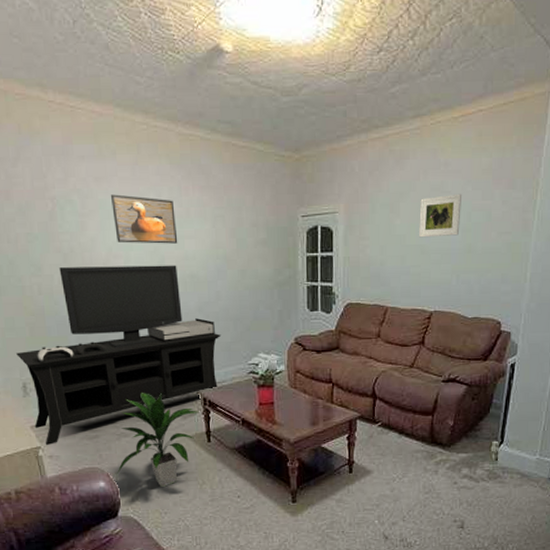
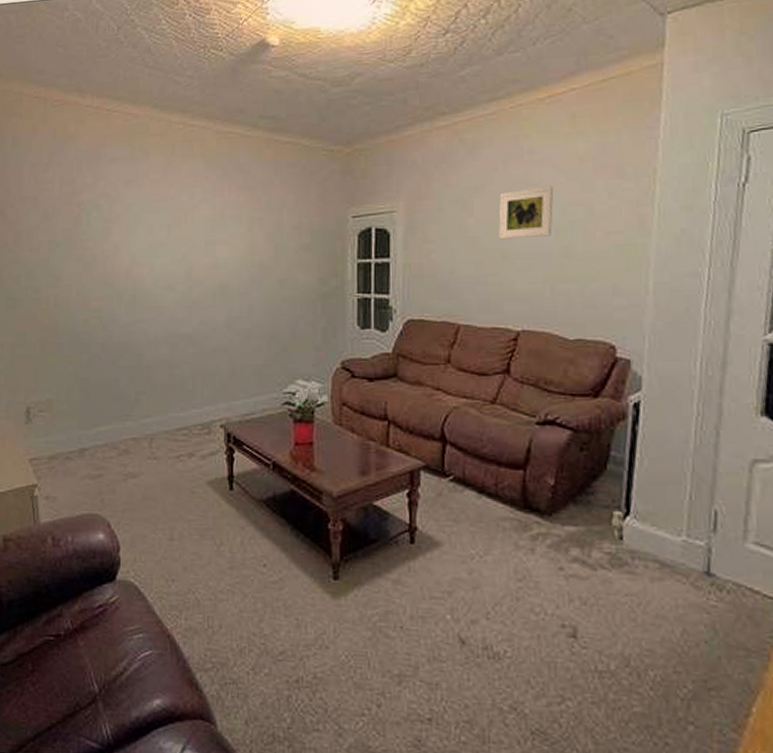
media console: present [16,265,221,446] -> none [24,274,253,484]
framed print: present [111,194,178,244] -> none [140,197,209,251]
indoor plant: present [117,392,199,488] -> none [120,424,221,547]

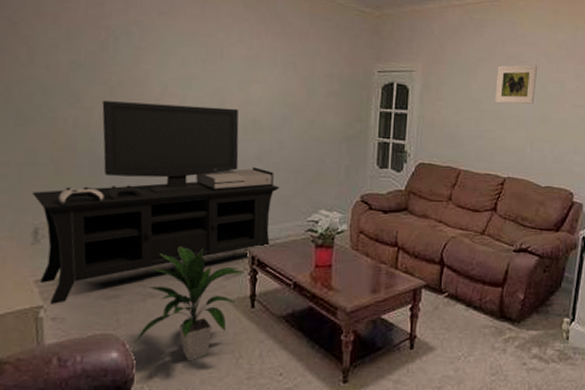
media console: none [24,274,253,484] -> present [32,101,280,305]
indoor plant: none [120,424,221,547] -> present [135,247,245,362]

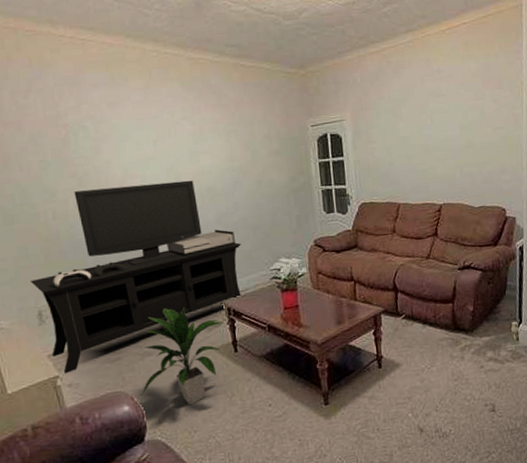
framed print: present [495,64,538,104] -> none [419,96,458,138]

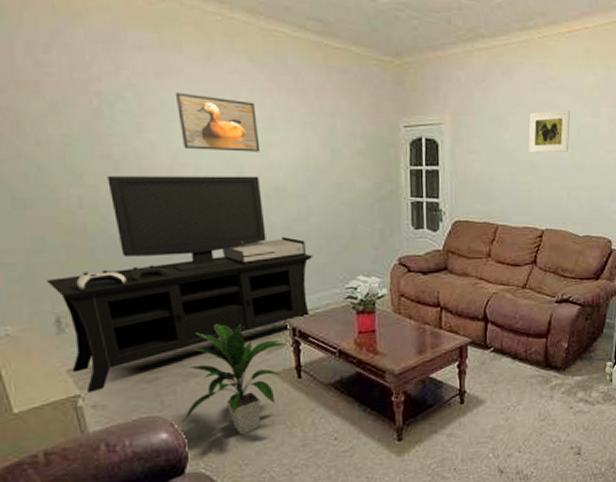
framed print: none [125,117,194,163] -> present [176,93,261,152]
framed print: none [419,96,458,138] -> present [528,109,571,153]

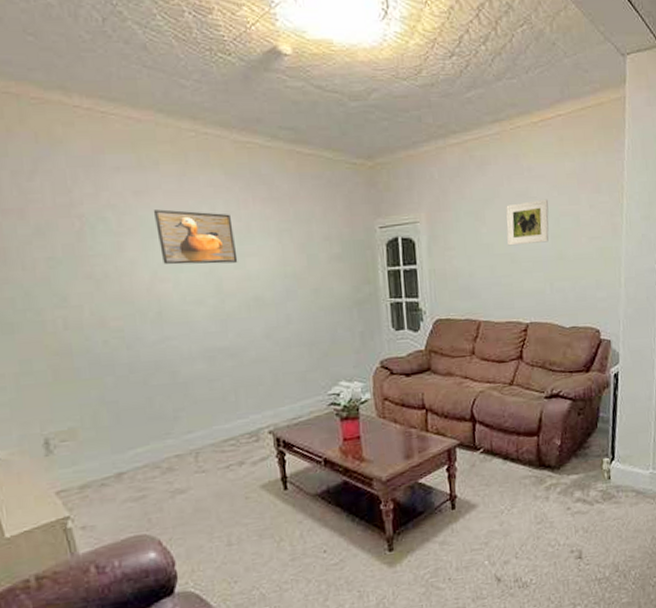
media console: present [47,176,314,394] -> none [35,286,295,515]
indoor plant: present [184,323,287,435] -> none [171,435,272,552]

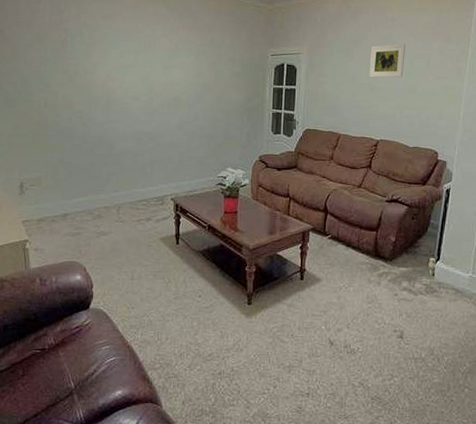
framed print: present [154,209,238,265] -> none [114,29,167,72]

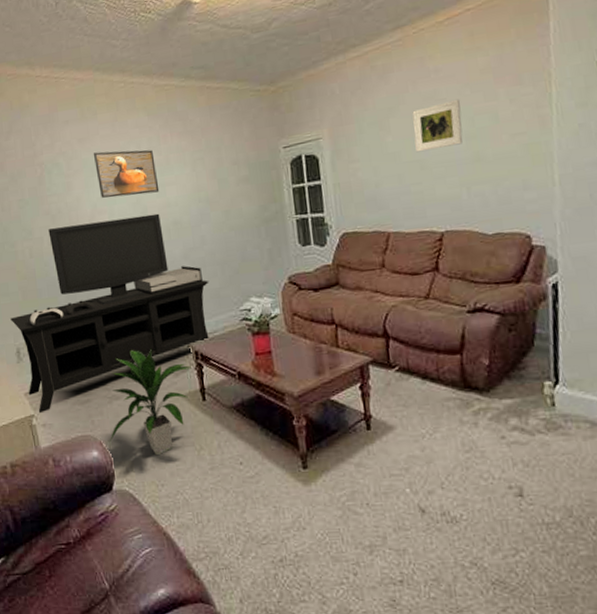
media console: none [18,86,196,240] -> present [10,213,211,414]
indoor plant: none [93,197,171,284] -> present [110,348,191,456]
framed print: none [114,29,167,72] -> present [94,149,160,198]

